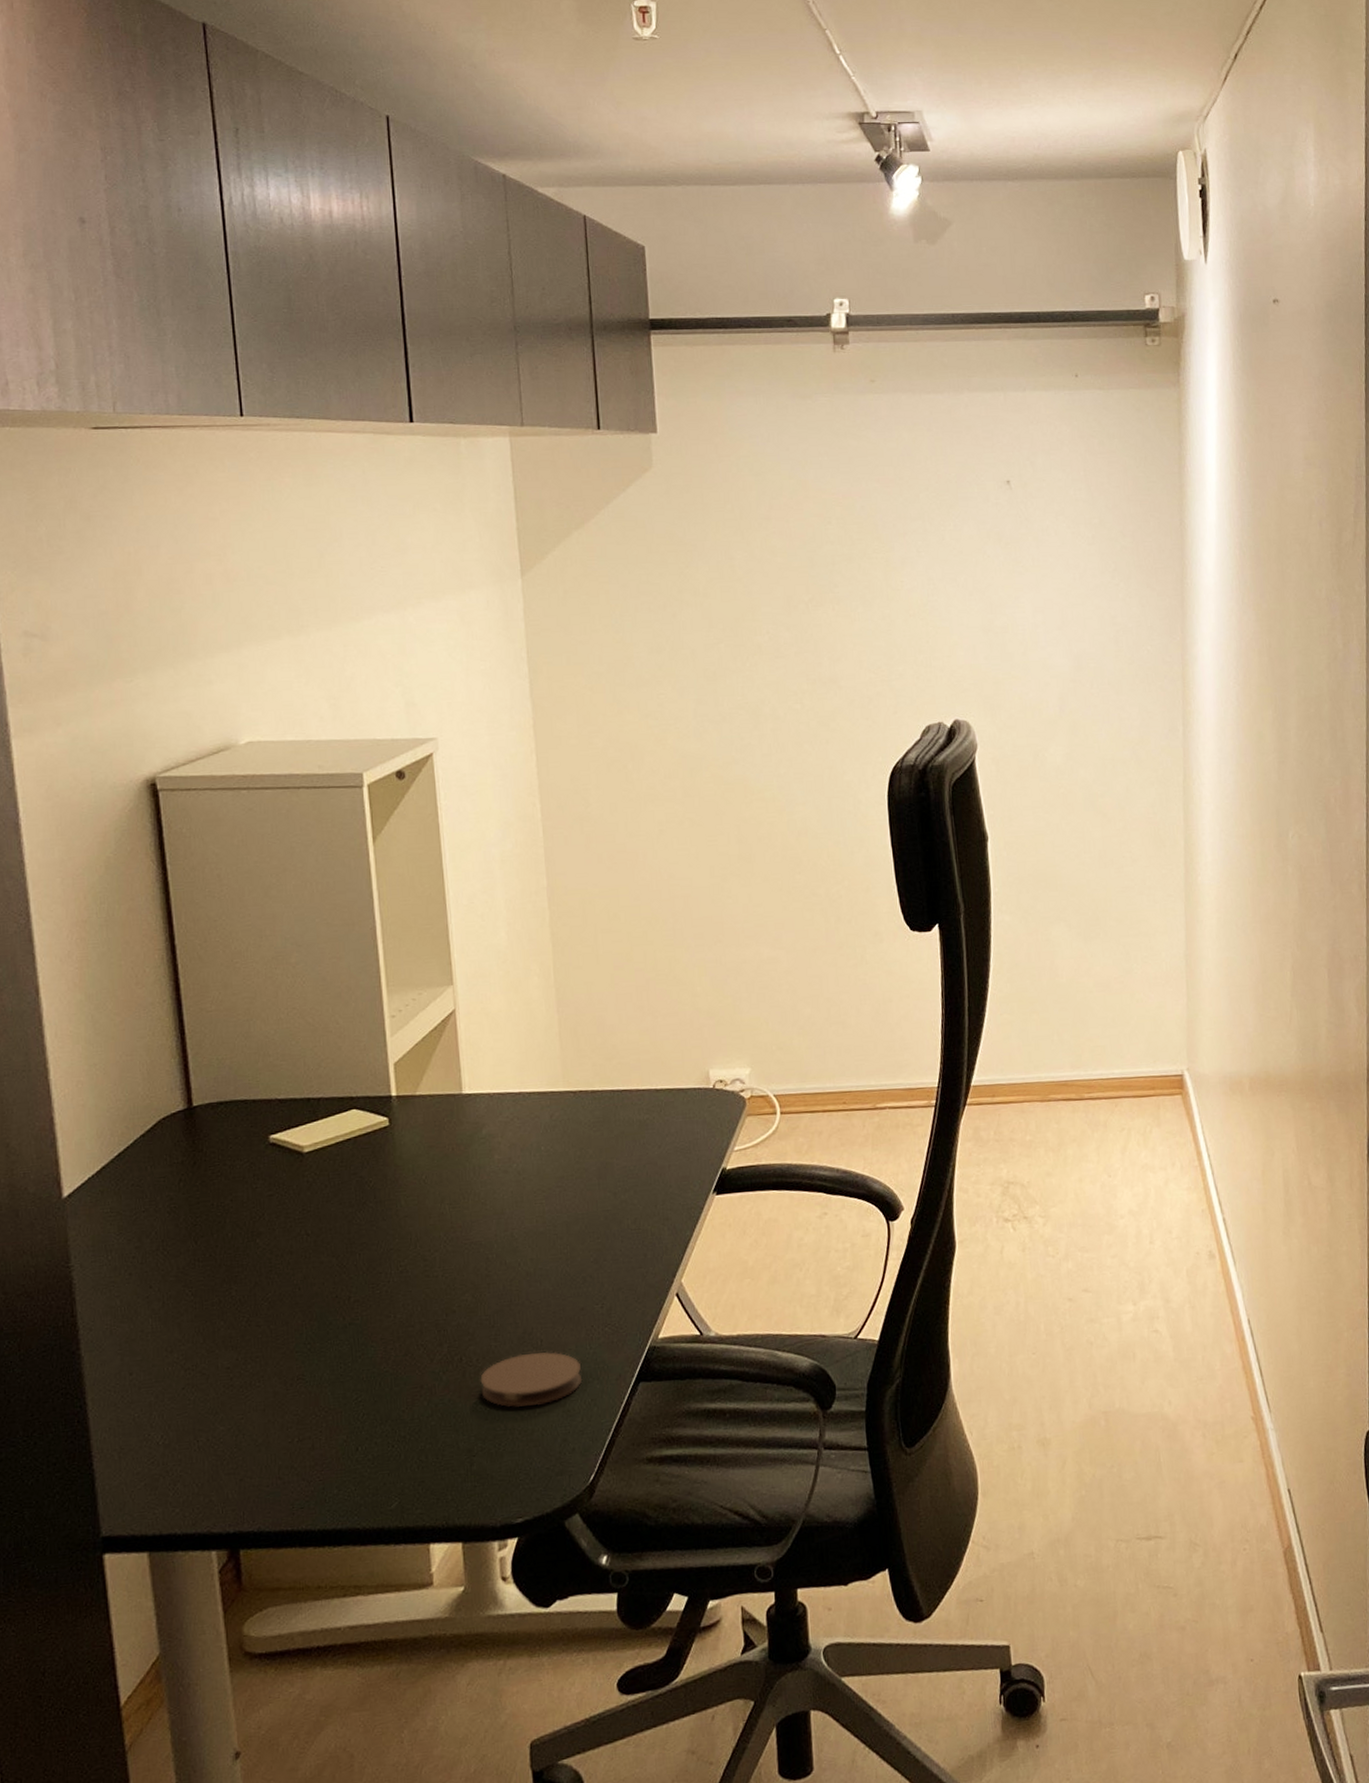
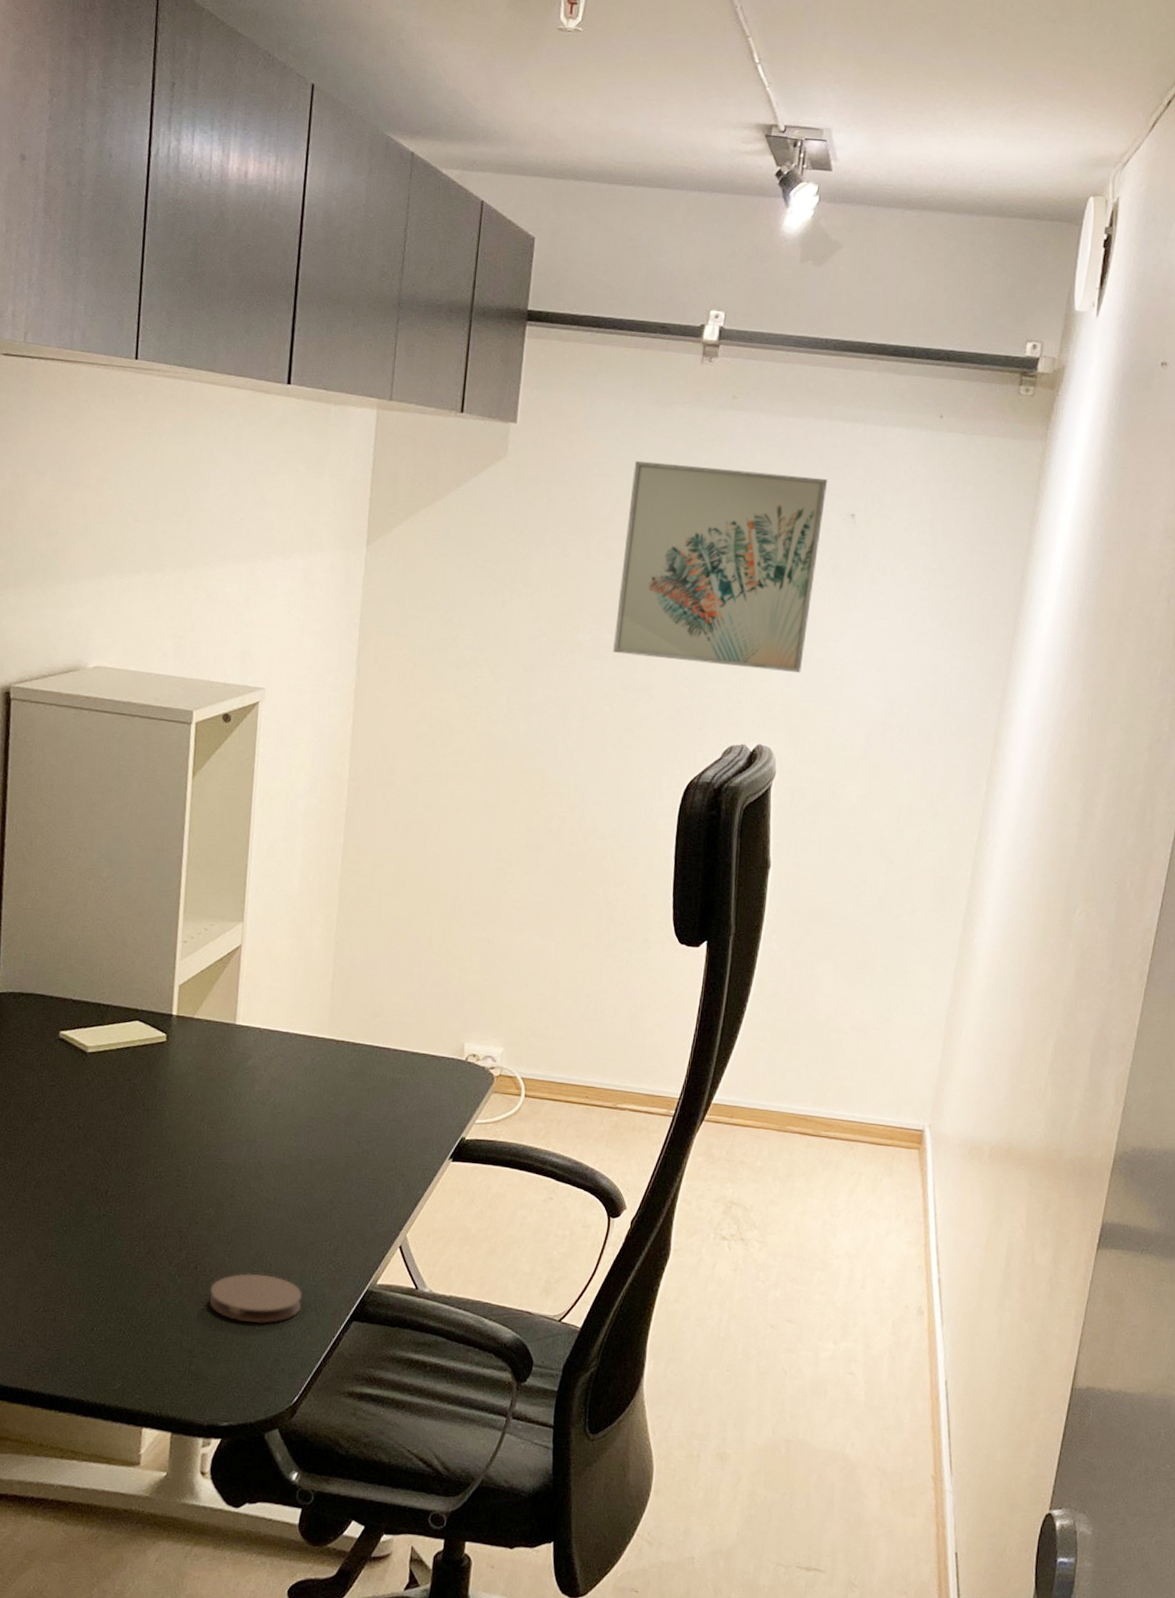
wall art: none [784,449,985,650] -> present [613,460,827,673]

